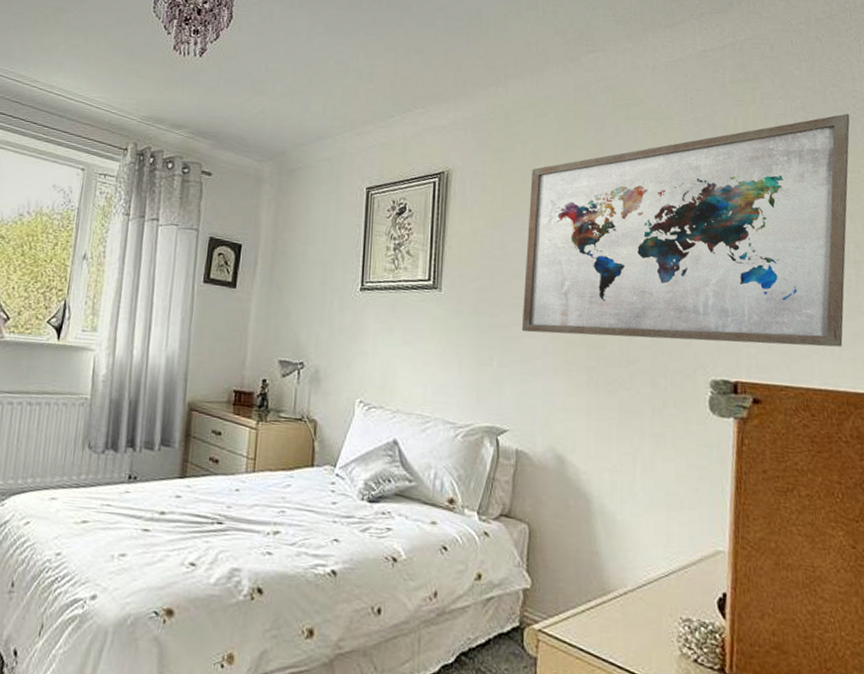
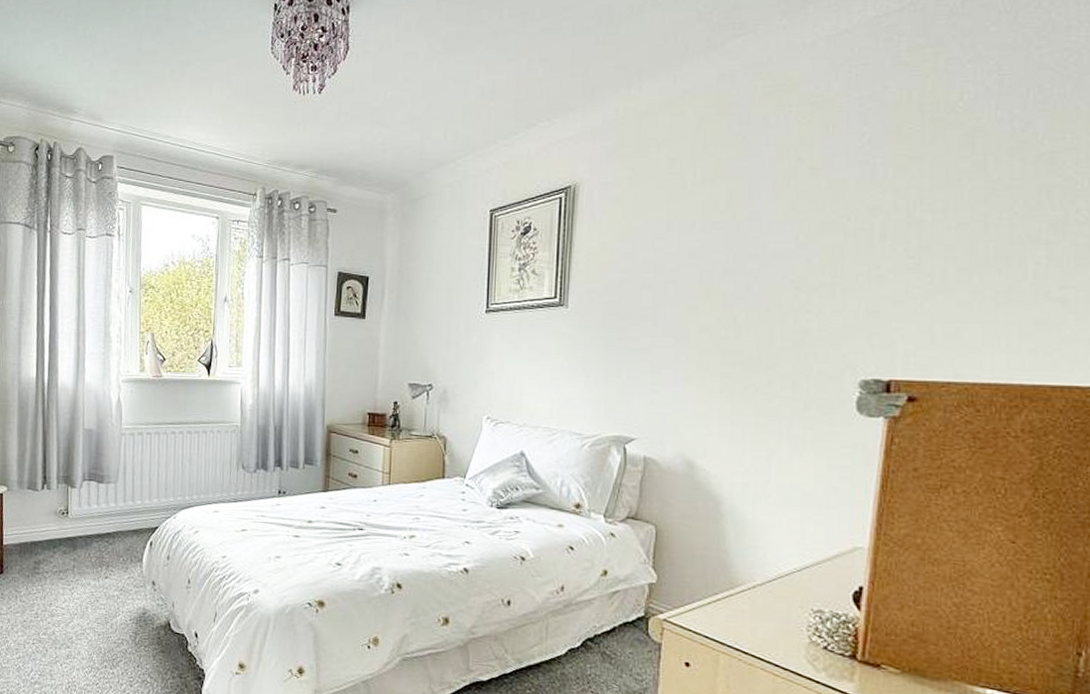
wall art: present [521,113,850,347] -> none [651,70,1059,343]

